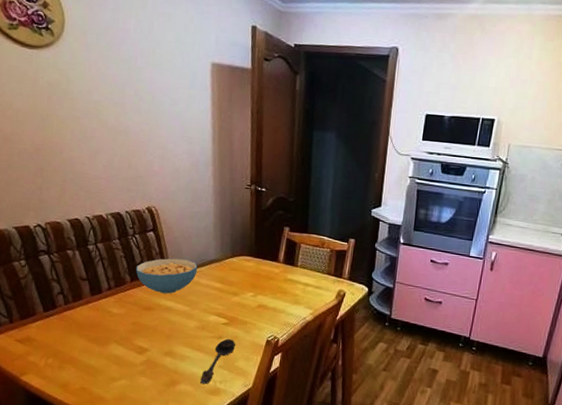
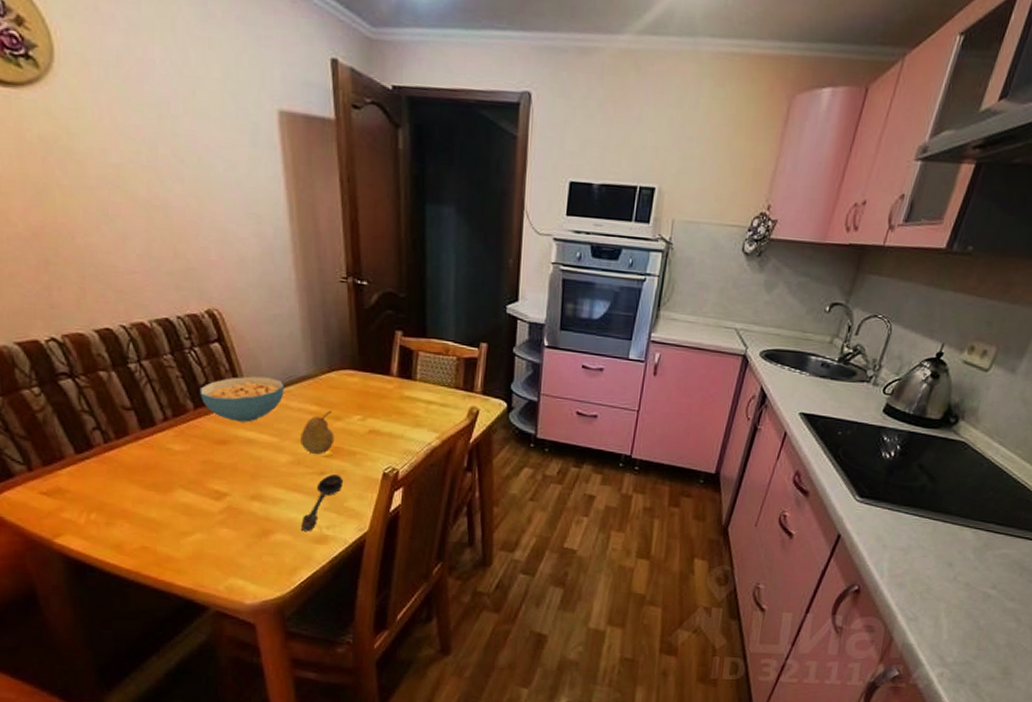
fruit: none [206,288,232,323] -> present [300,410,335,455]

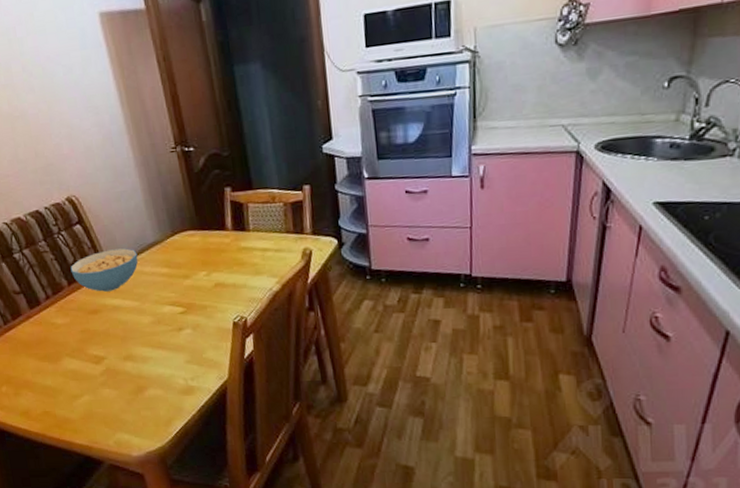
fruit: present [300,410,335,455] -> none [157,270,187,313]
spoon: present [301,474,343,532] -> none [169,329,200,385]

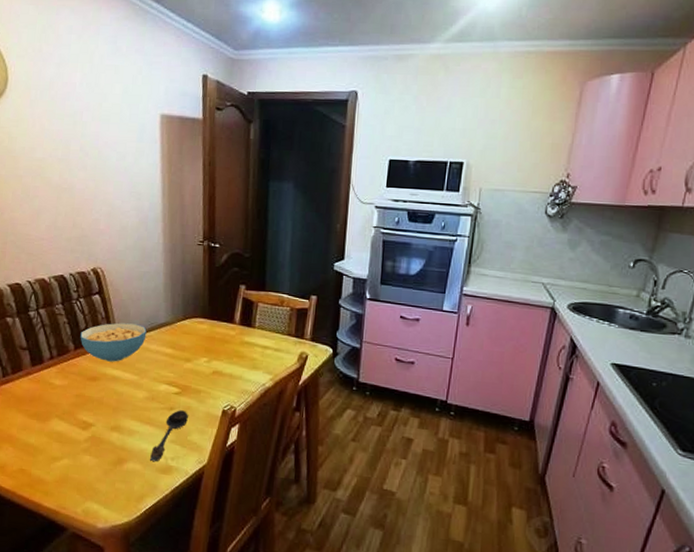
spoon: none [169,329,200,385] -> present [150,410,188,462]

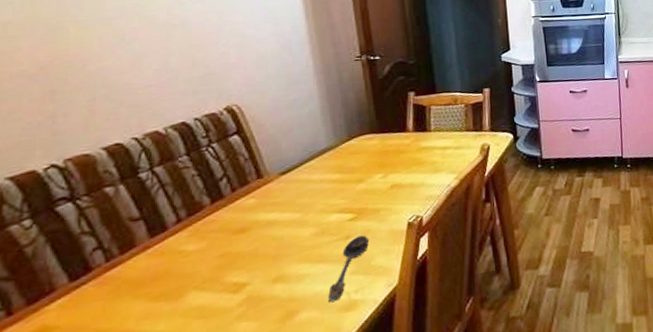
cereal bowl: present [80,322,147,362] -> none [217,156,306,207]

